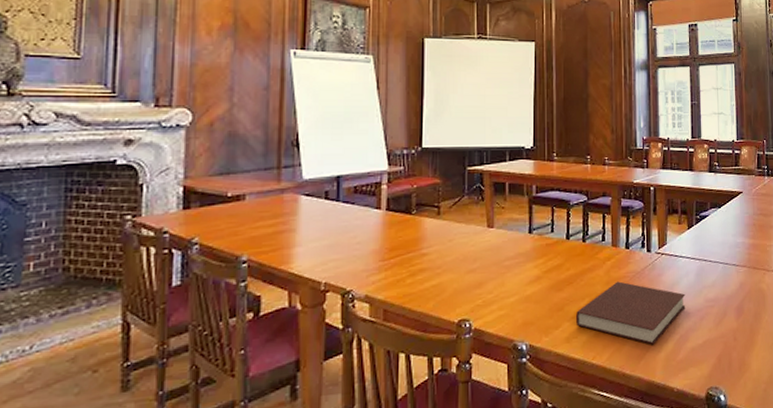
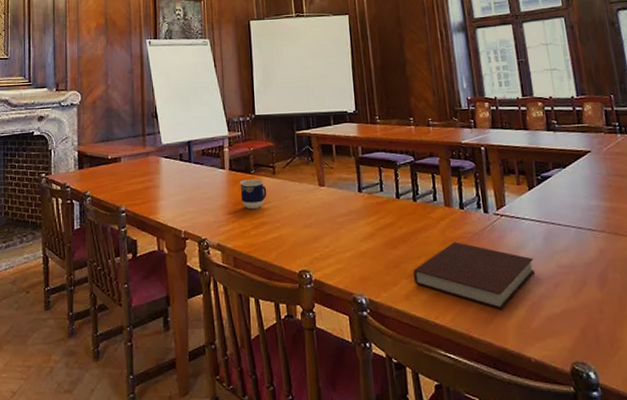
cup: none [397,219,429,255] -> present [240,178,267,210]

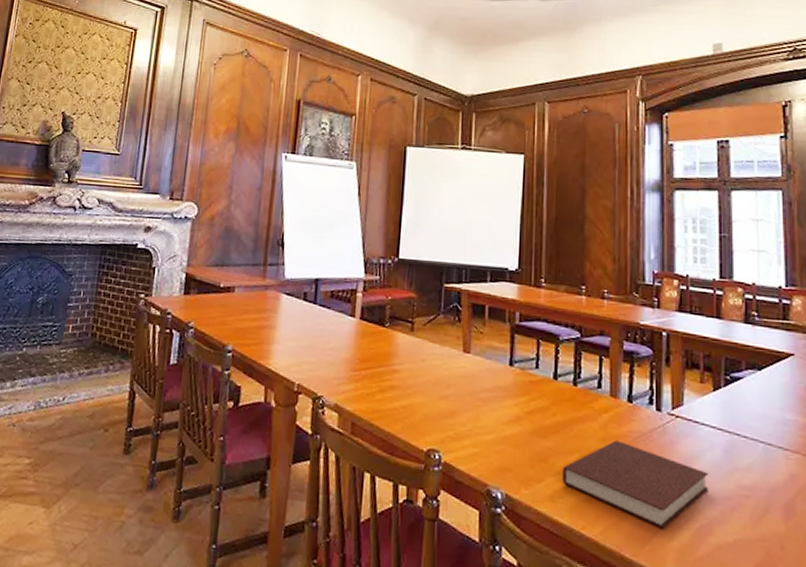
cup: present [240,178,267,210] -> none [369,332,401,370]

